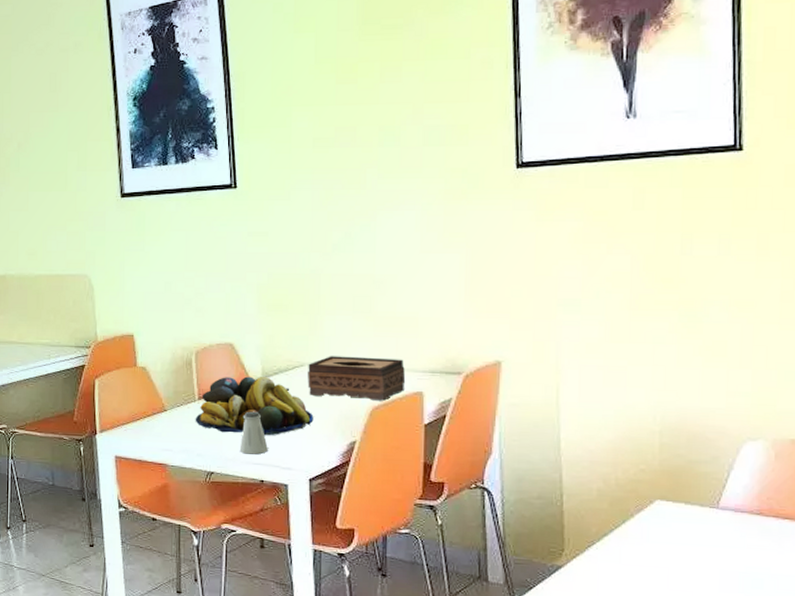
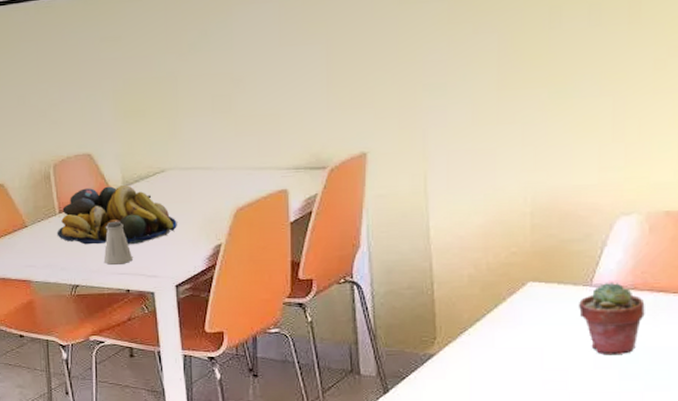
tissue box: present [308,356,406,401] -> none [169,157,270,202]
potted succulent: none [705,505,770,580] -> present [579,282,645,355]

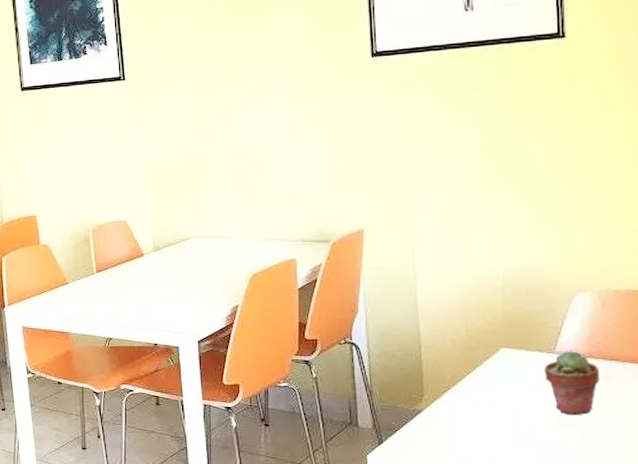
fruit bowl: present [57,184,177,245] -> none [94,249,200,303]
saltshaker: present [104,221,132,265] -> none [136,281,160,321]

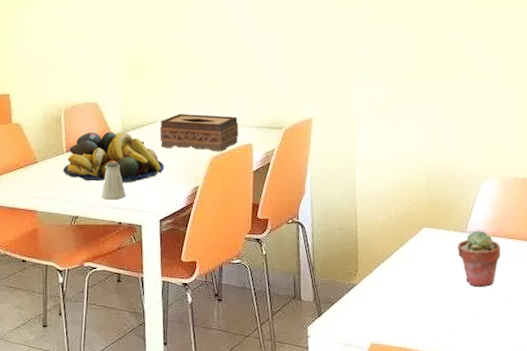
fruit bowl: none [94,249,200,303] -> present [63,131,164,183]
saltshaker: none [136,281,160,321] -> present [102,162,126,200]
tissue box: none [194,229,281,268] -> present [160,114,239,151]

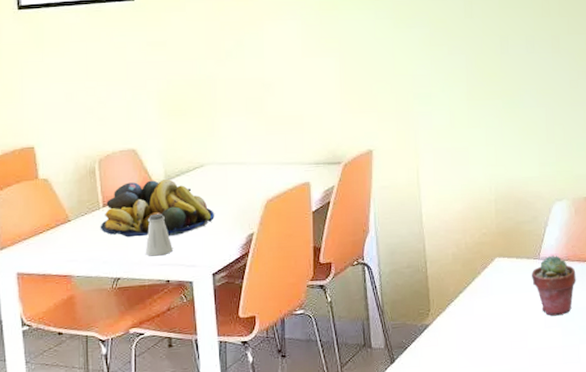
tissue box: present [160,114,239,151] -> none [207,154,295,194]

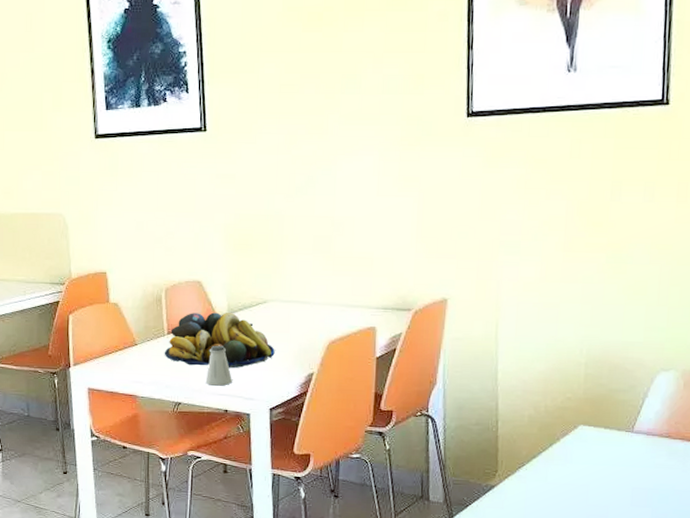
potted succulent: present [532,255,576,316] -> none [621,429,677,495]

